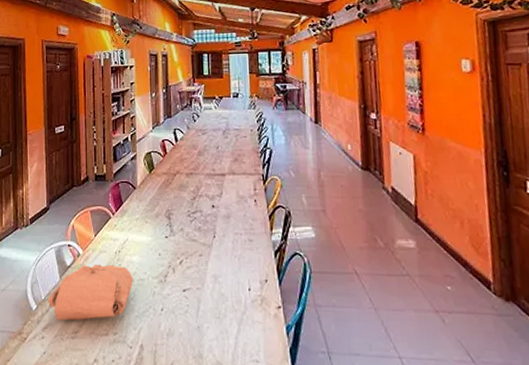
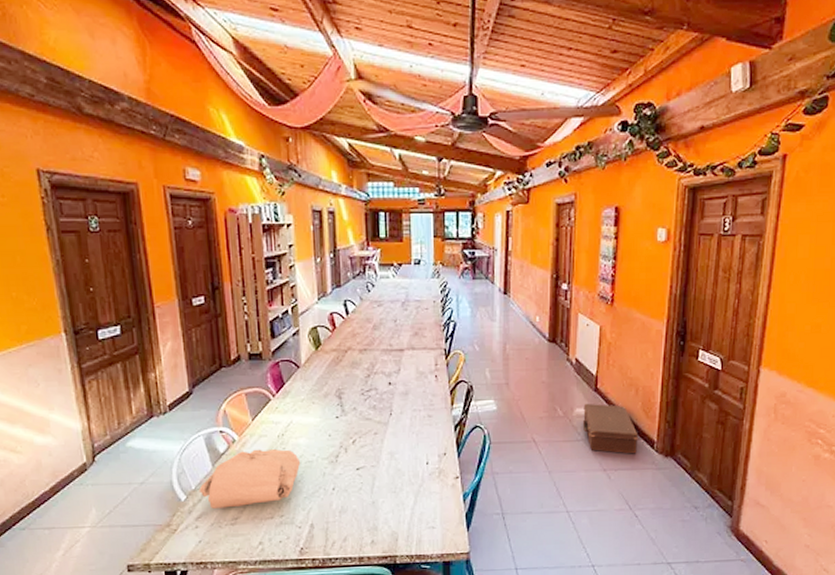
suitcase: none [405,234,472,295] -> present [582,403,639,454]

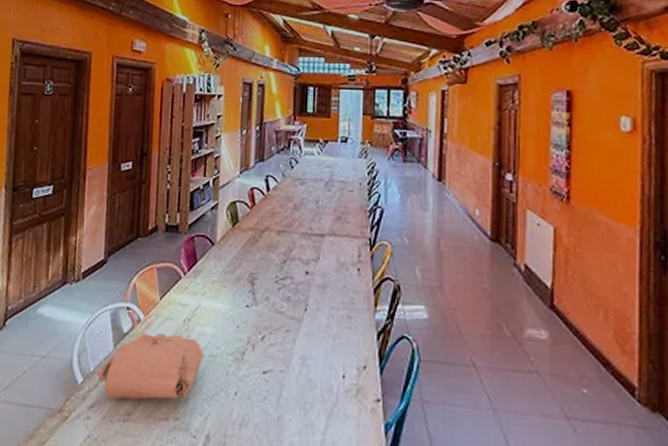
suitcase: present [582,403,639,454] -> none [535,323,612,401]

